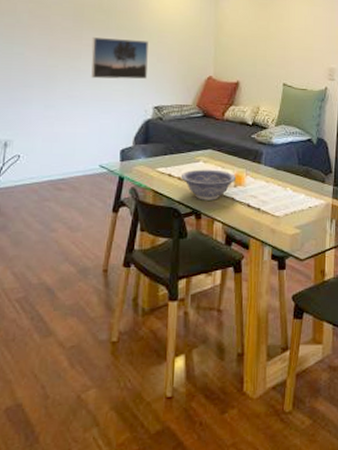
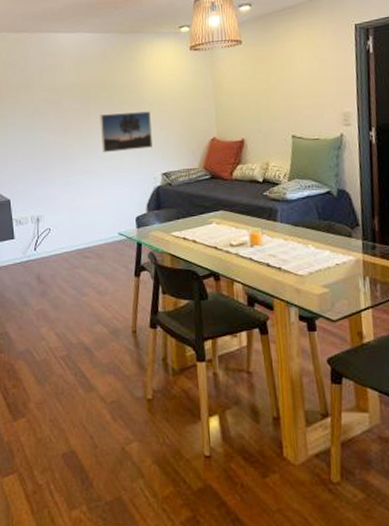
decorative bowl: present [180,169,236,200] -> none [195,230,251,262]

